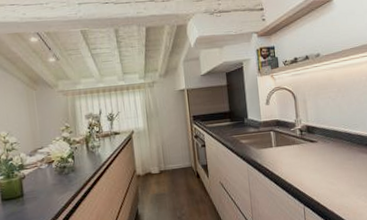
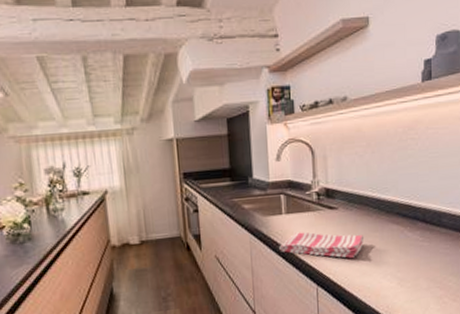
dish towel: none [271,161,341,182] -> present [279,232,365,258]

